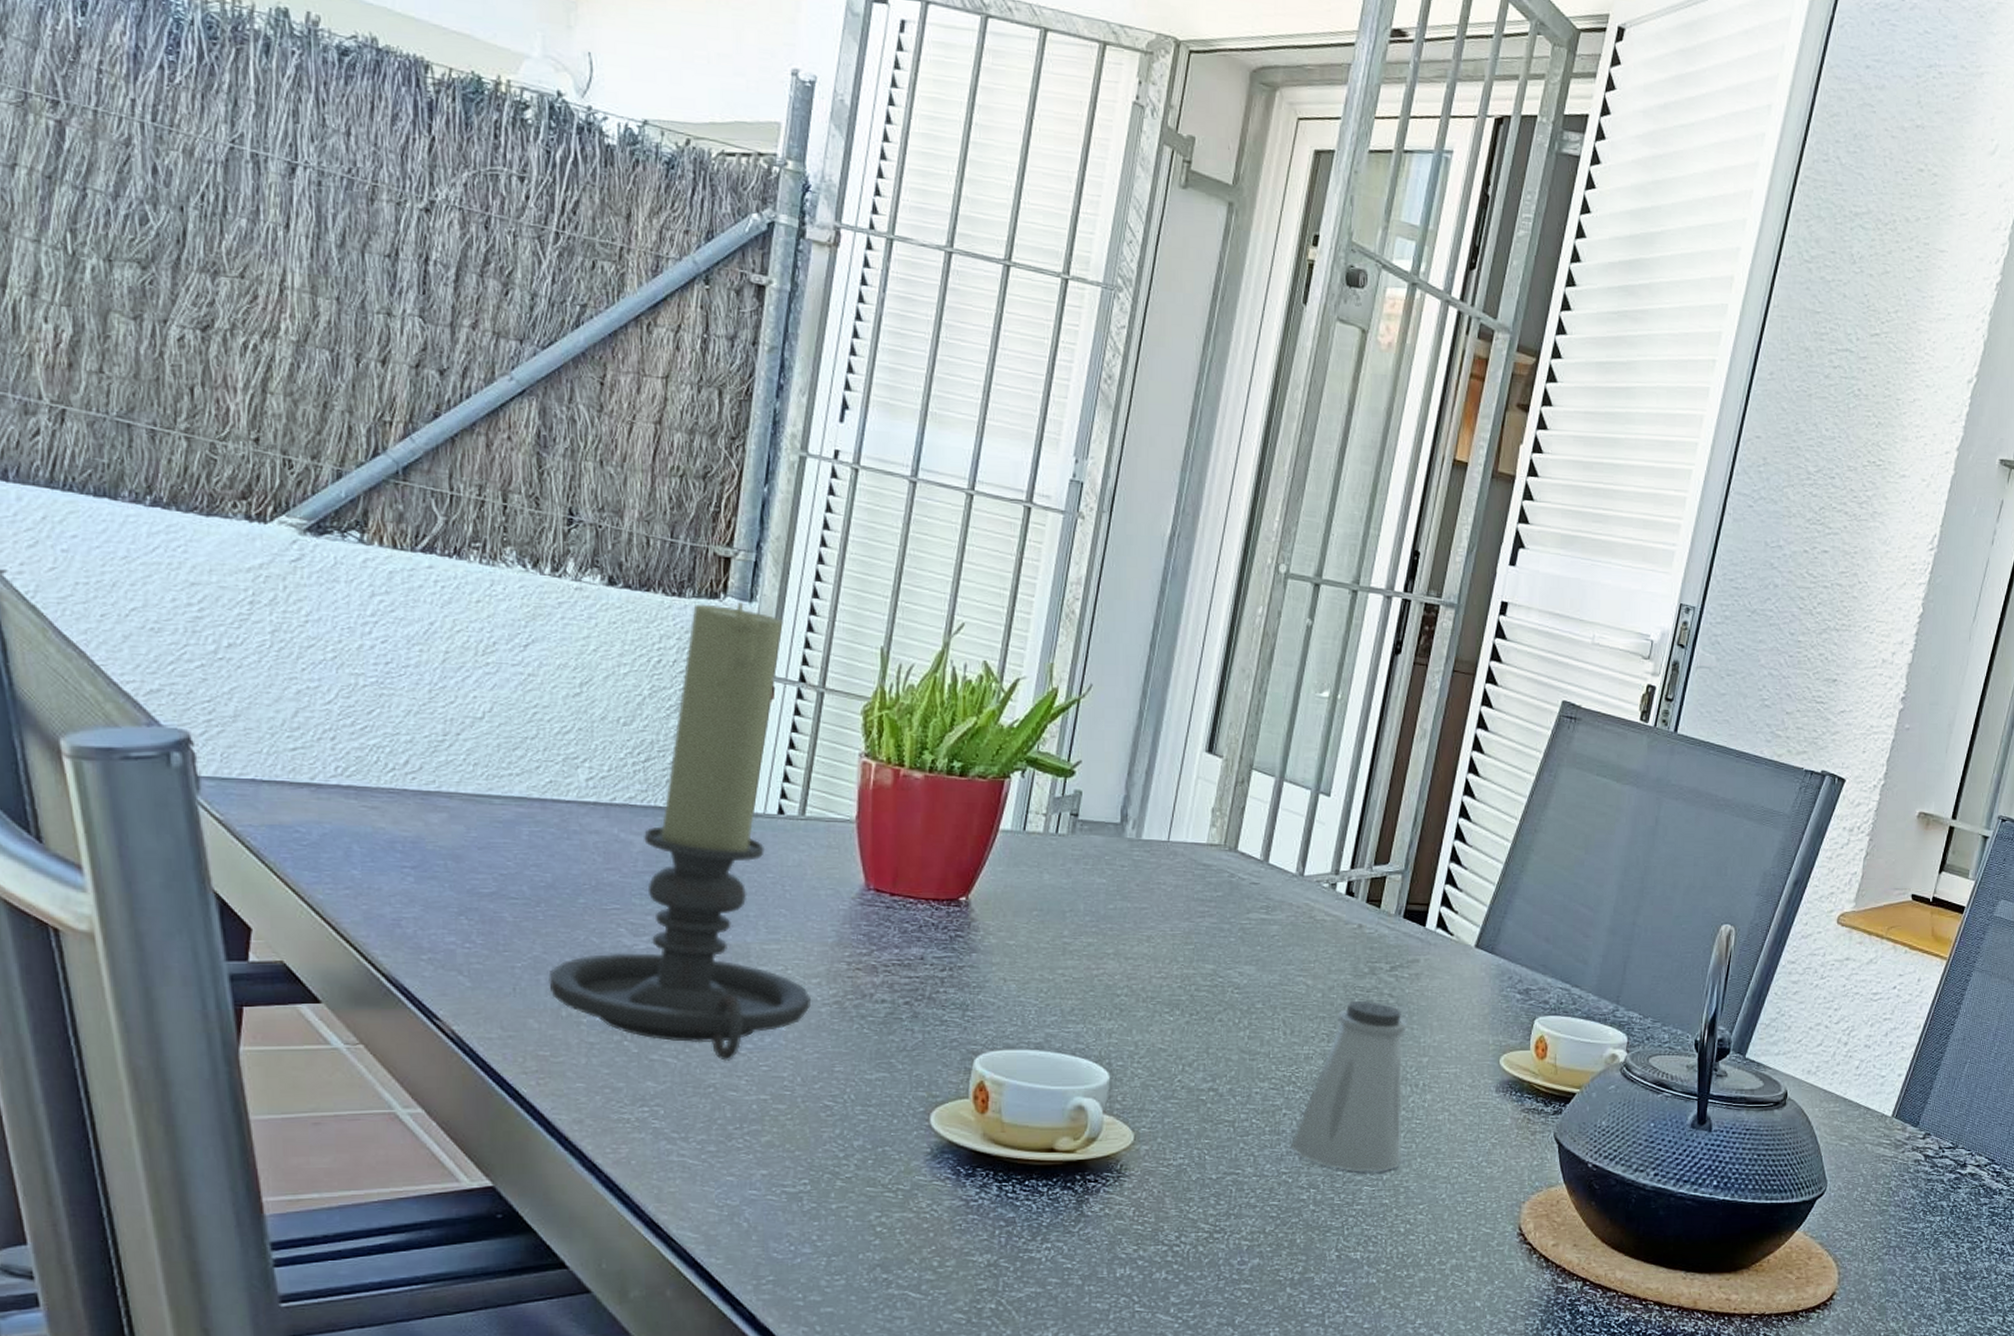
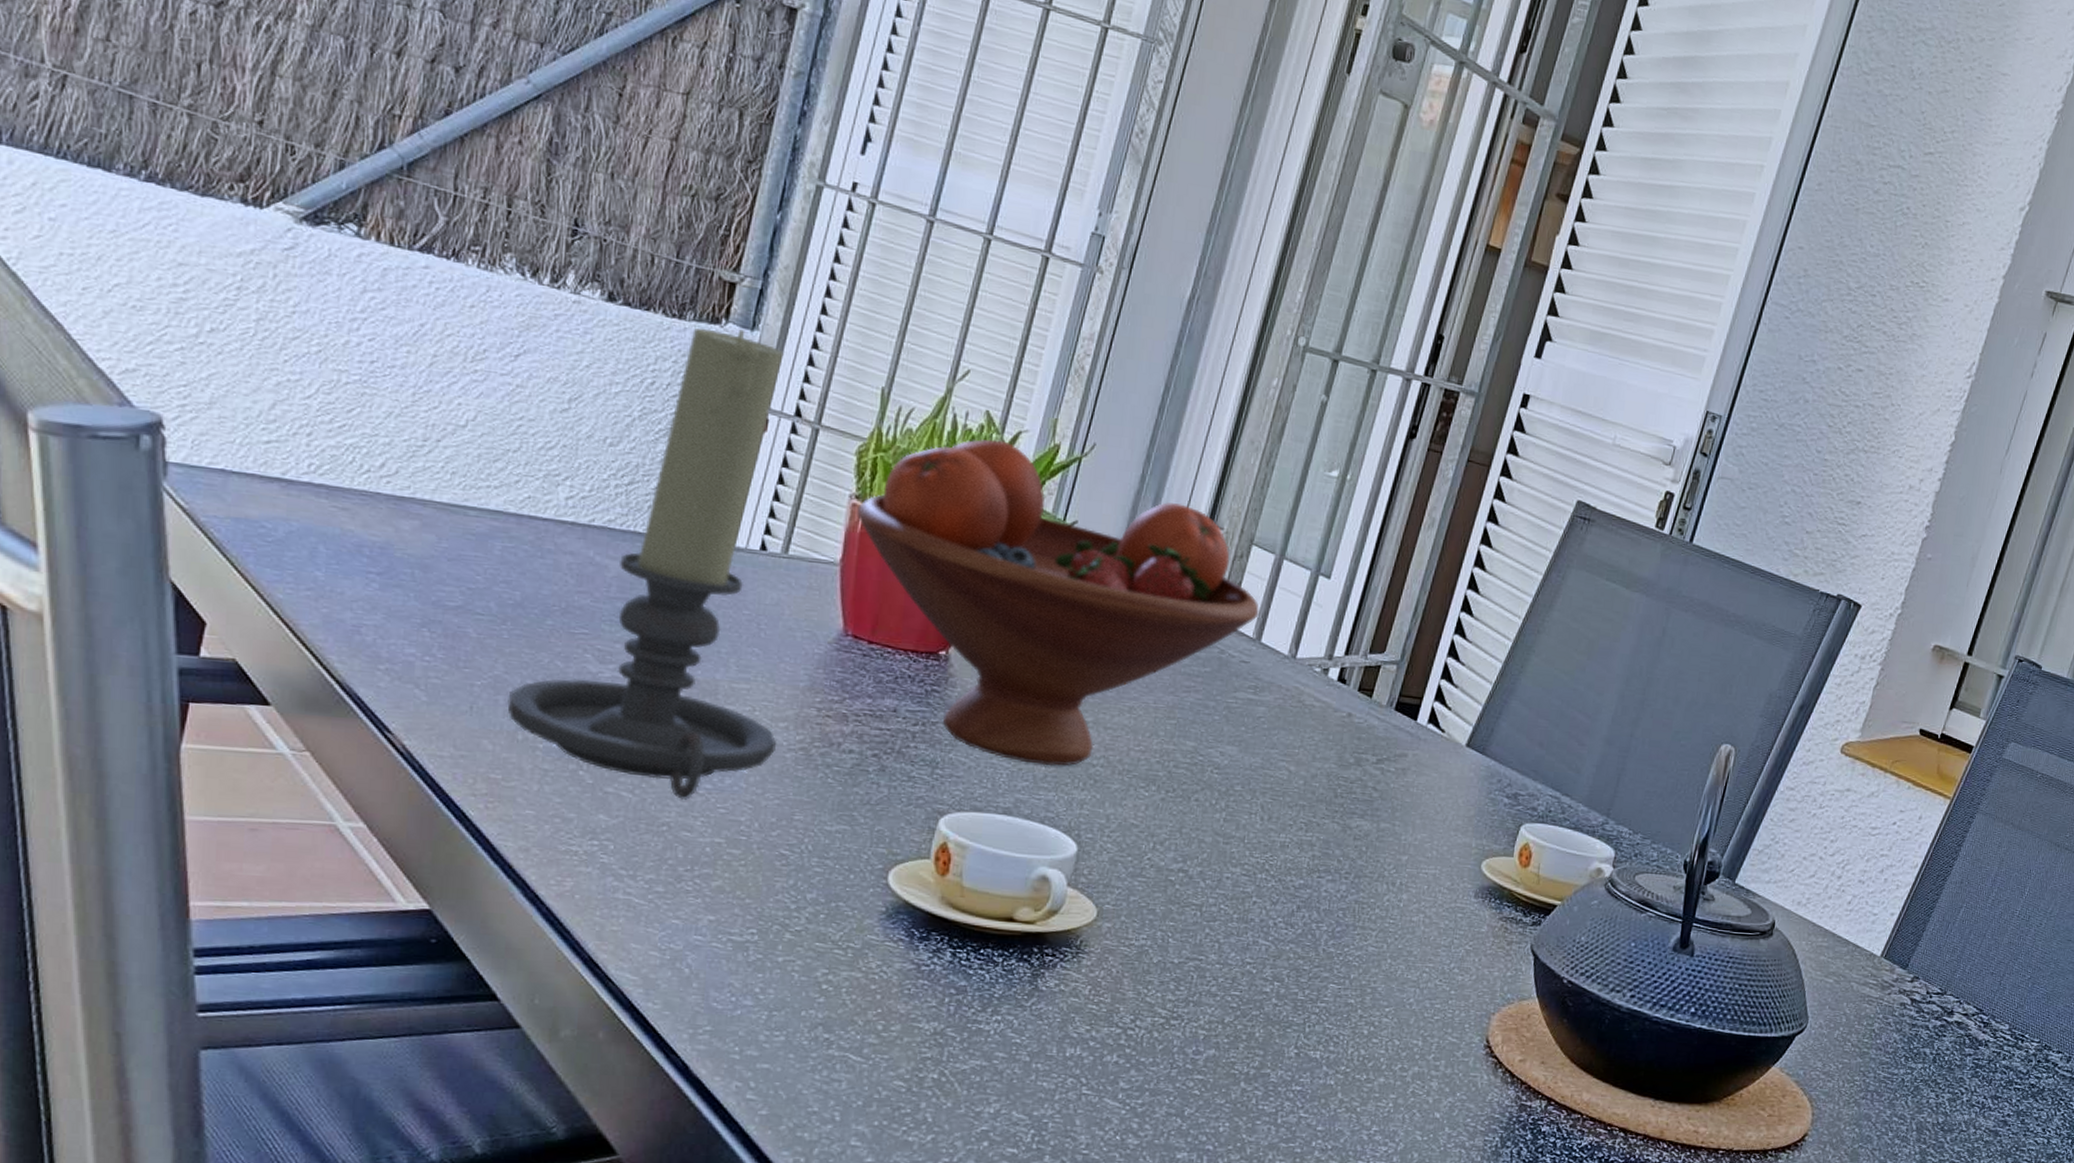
fruit bowl: none [868,688,1264,1000] -> present [857,439,1259,766]
saltshaker: present [1290,1000,1406,1173] -> none [1257,791,1388,970]

